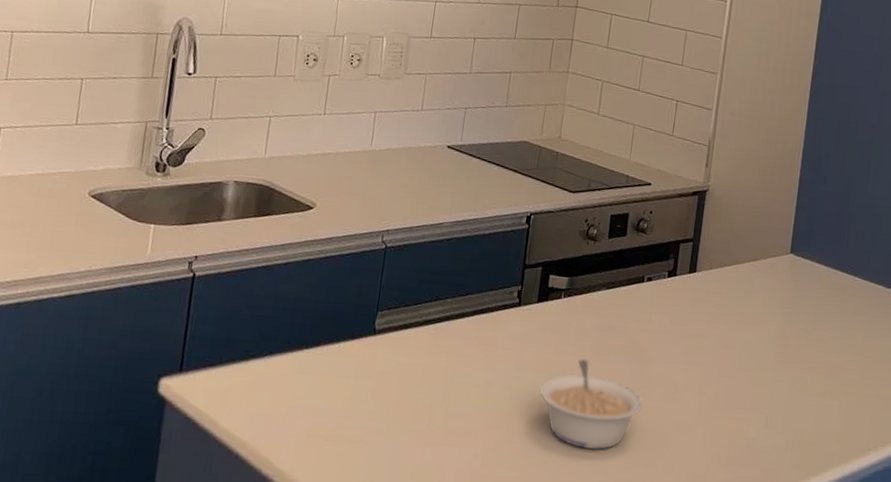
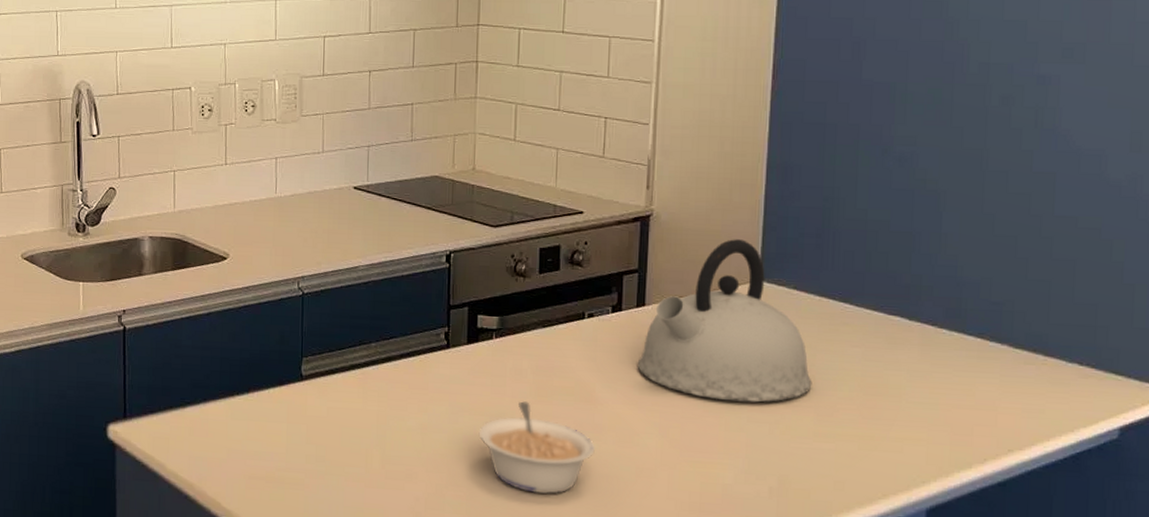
kettle: none [685,216,826,363] -> present [637,239,812,403]

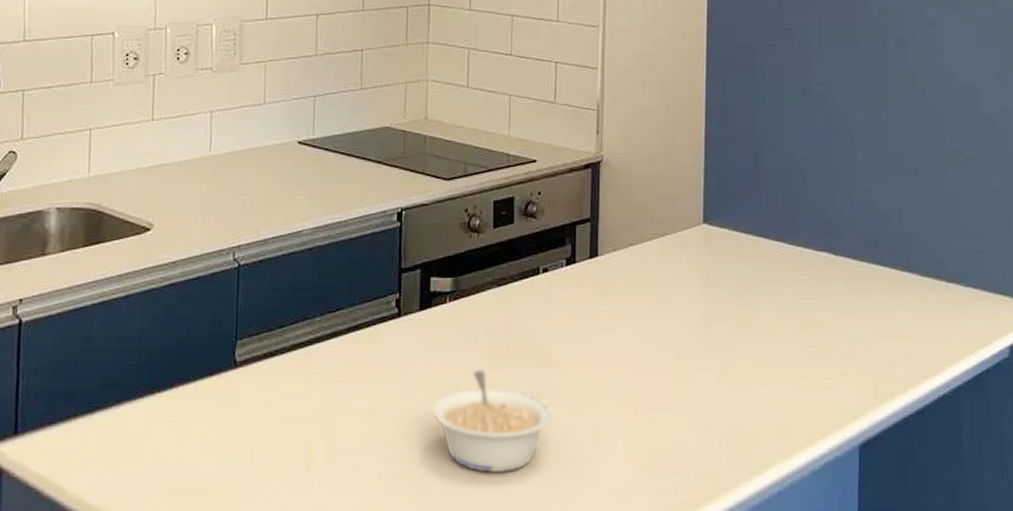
kettle: present [637,239,812,403] -> none [591,183,754,351]

